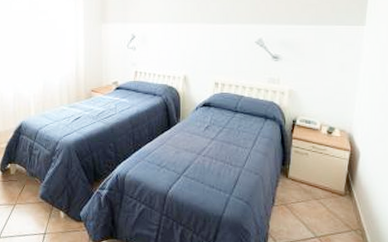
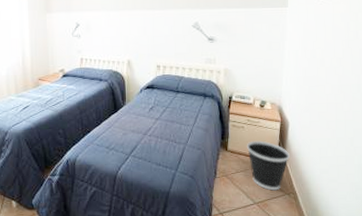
wastebasket: none [310,169,359,225] -> present [247,140,290,191]

